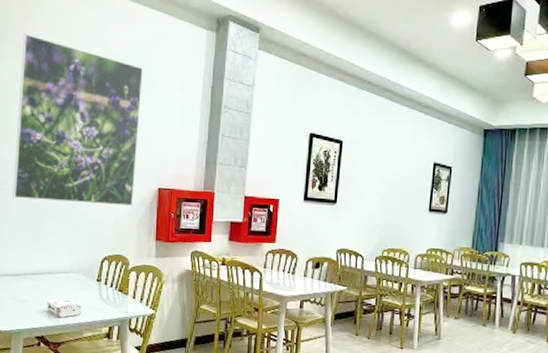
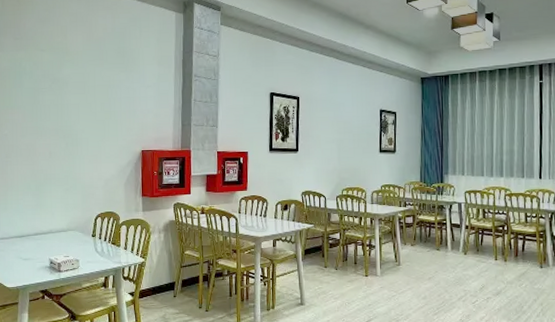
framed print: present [13,33,143,207] -> none [15,27,123,169]

